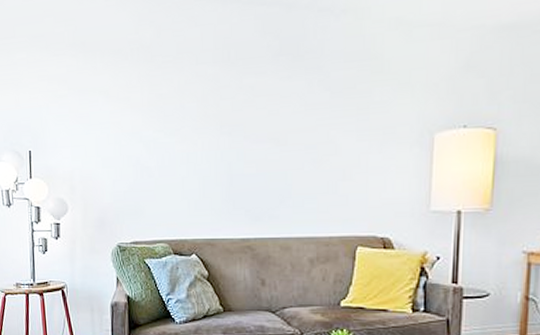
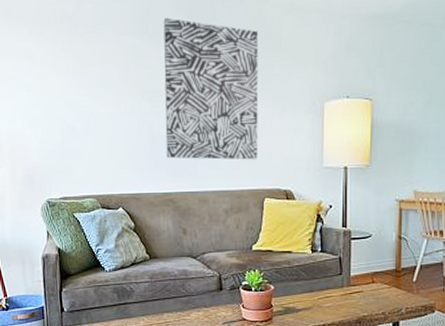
wall art: none [245,41,355,202] -> present [163,17,259,160]

